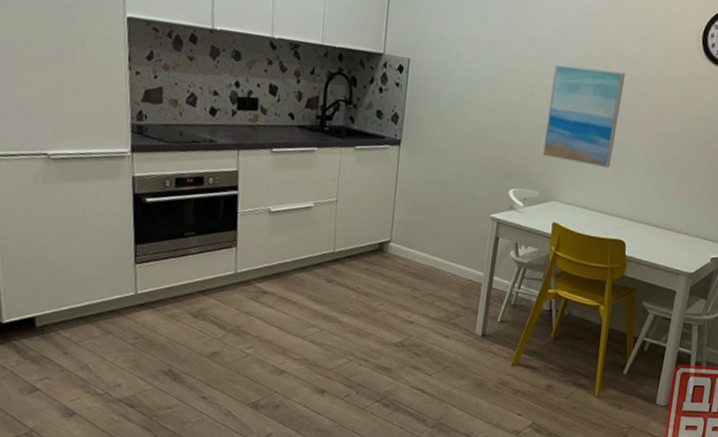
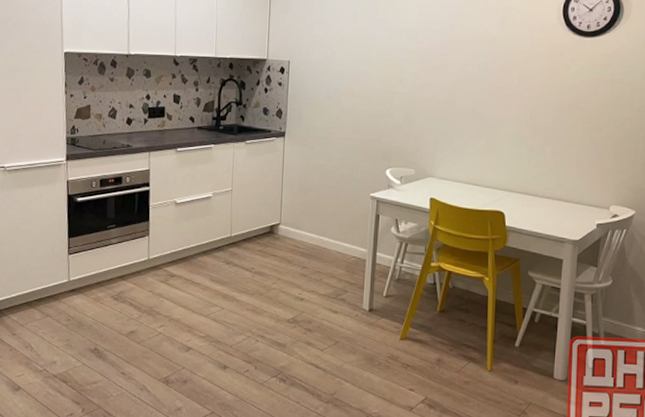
wall art: present [542,64,625,168] -> none [415,51,489,142]

